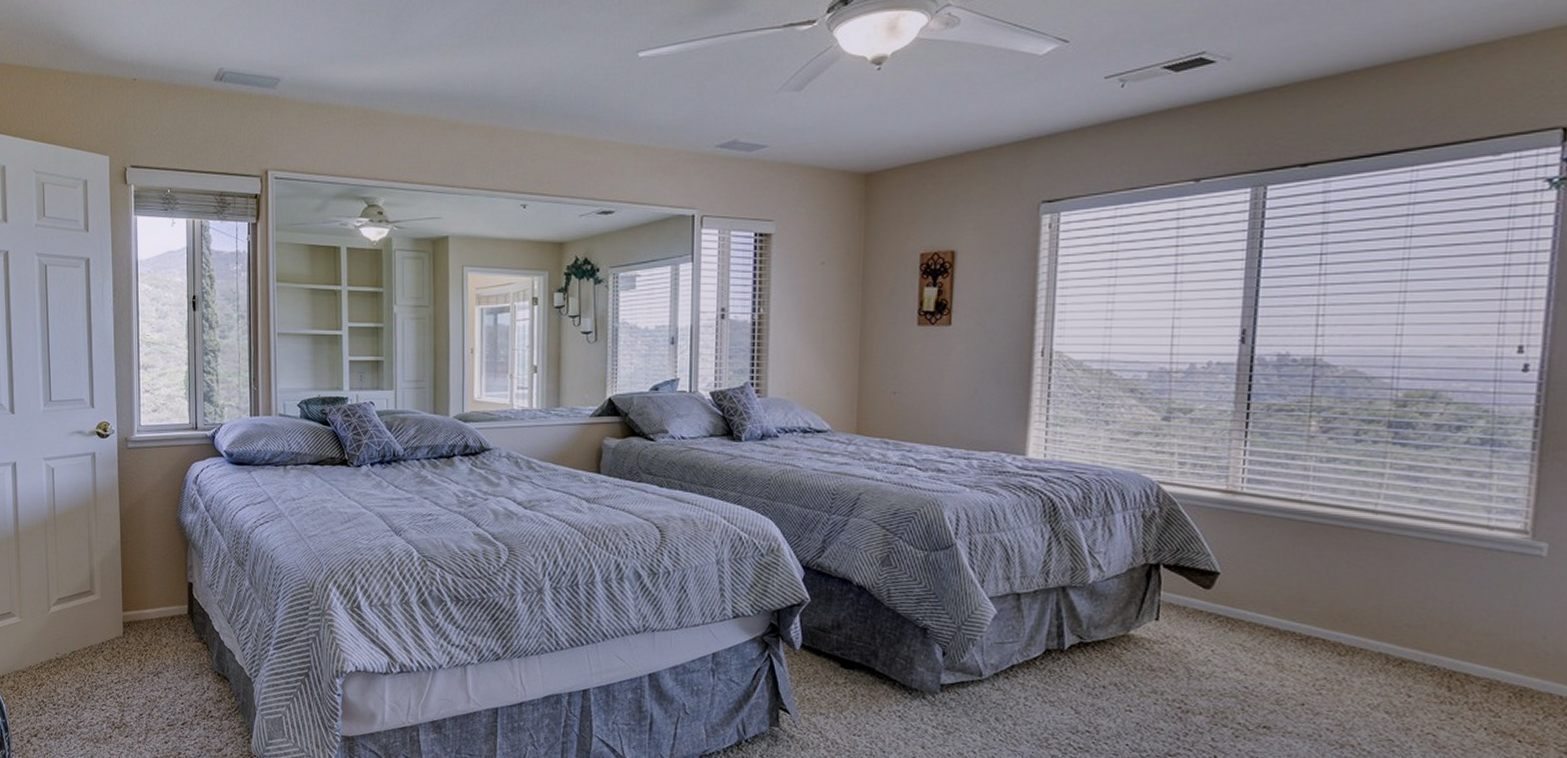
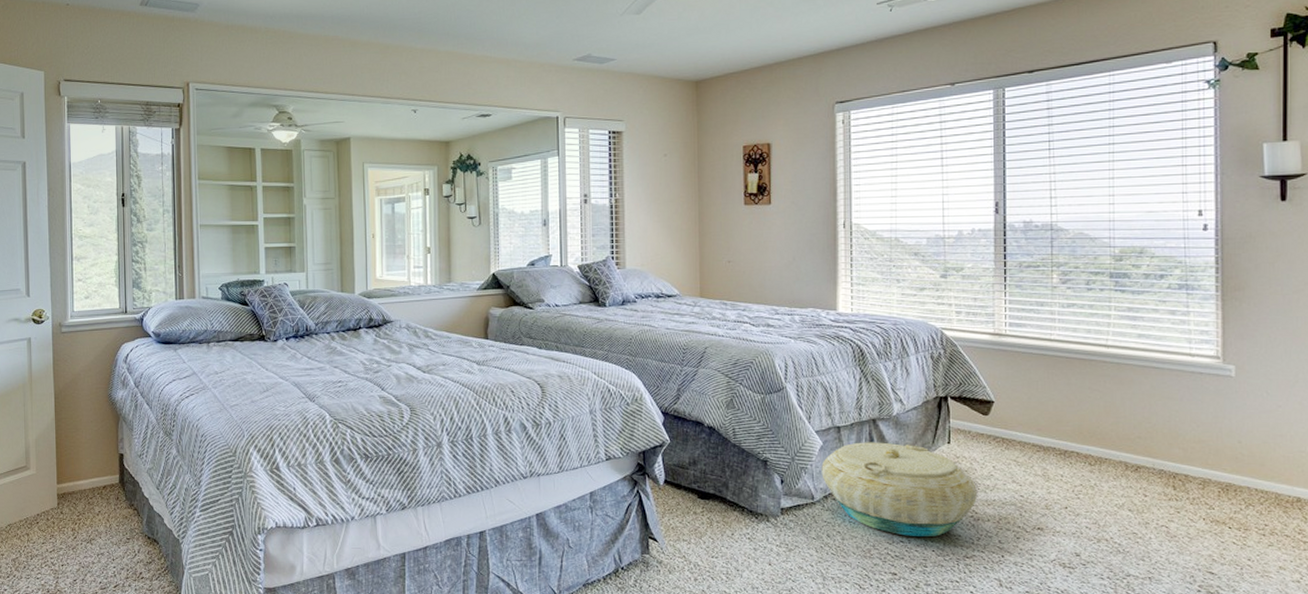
basket: none [993,613,1189,728] -> present [821,442,977,536]

